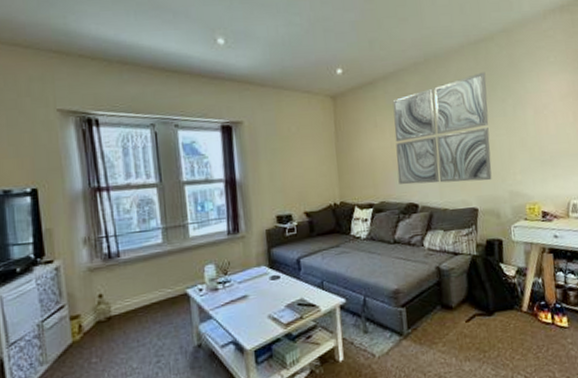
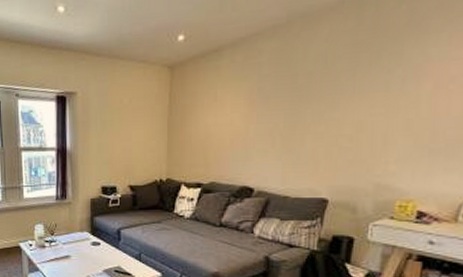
wall art: present [392,72,492,185] -> none [234,34,370,169]

